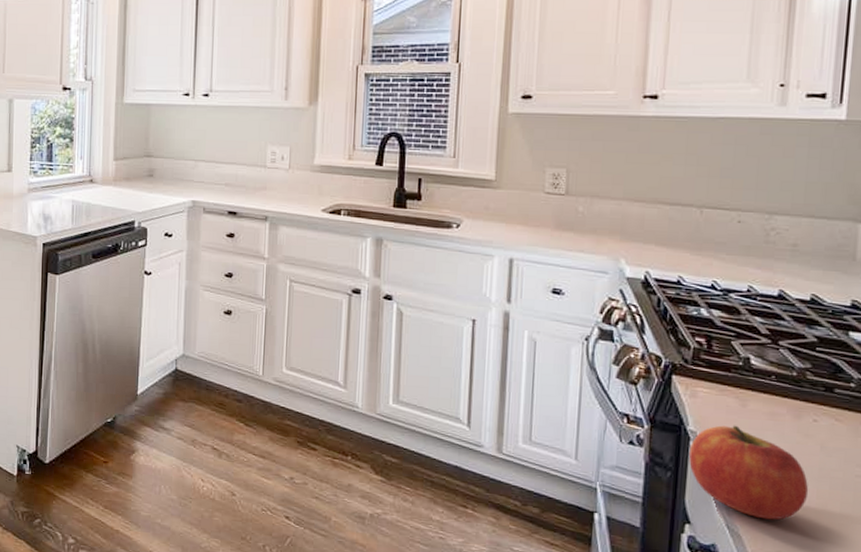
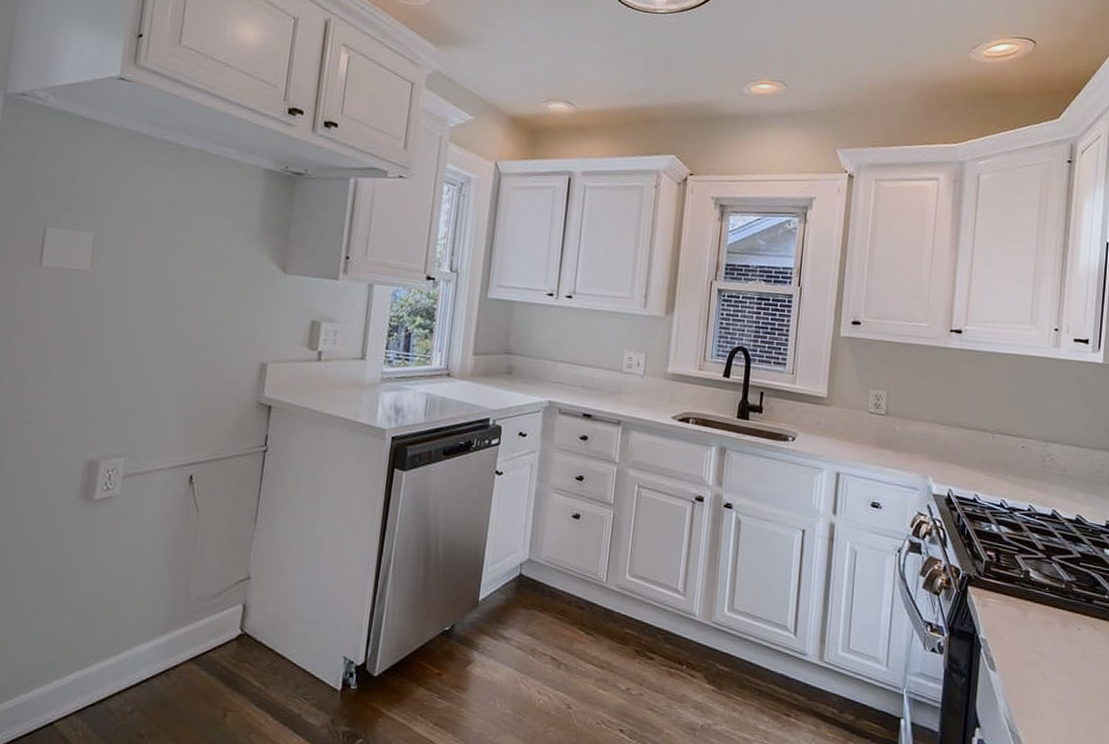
apple: present [688,425,809,520] -> none [979,633,1074,722]

